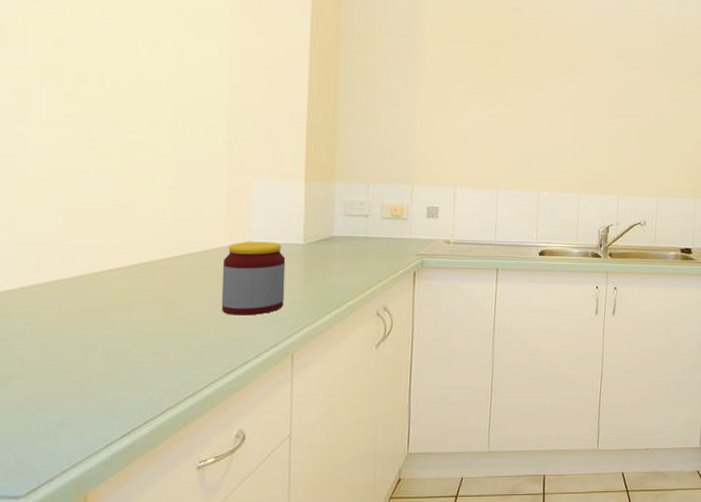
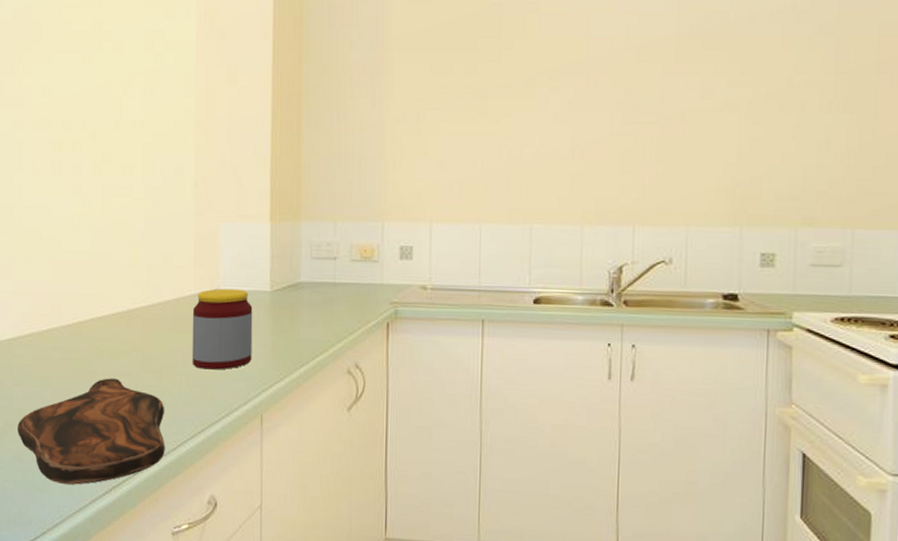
cutting board: none [18,326,191,430] -> present [18,378,165,485]

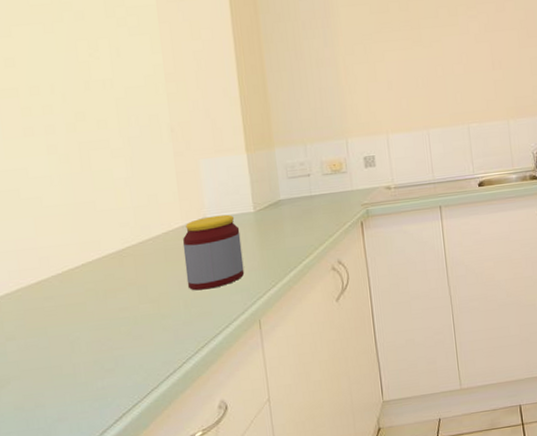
cutting board: present [18,378,165,485] -> none [15,314,171,423]

